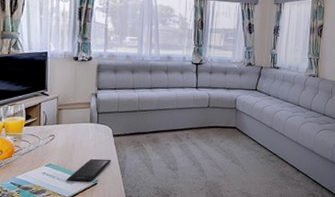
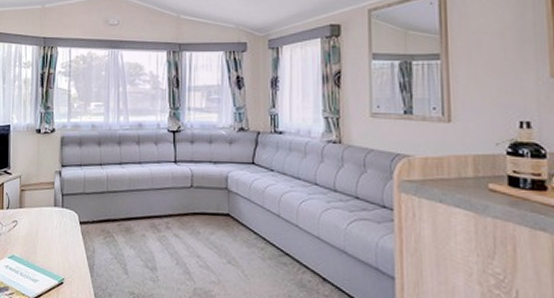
smartphone: present [66,158,112,182] -> none [29,251,79,280]

